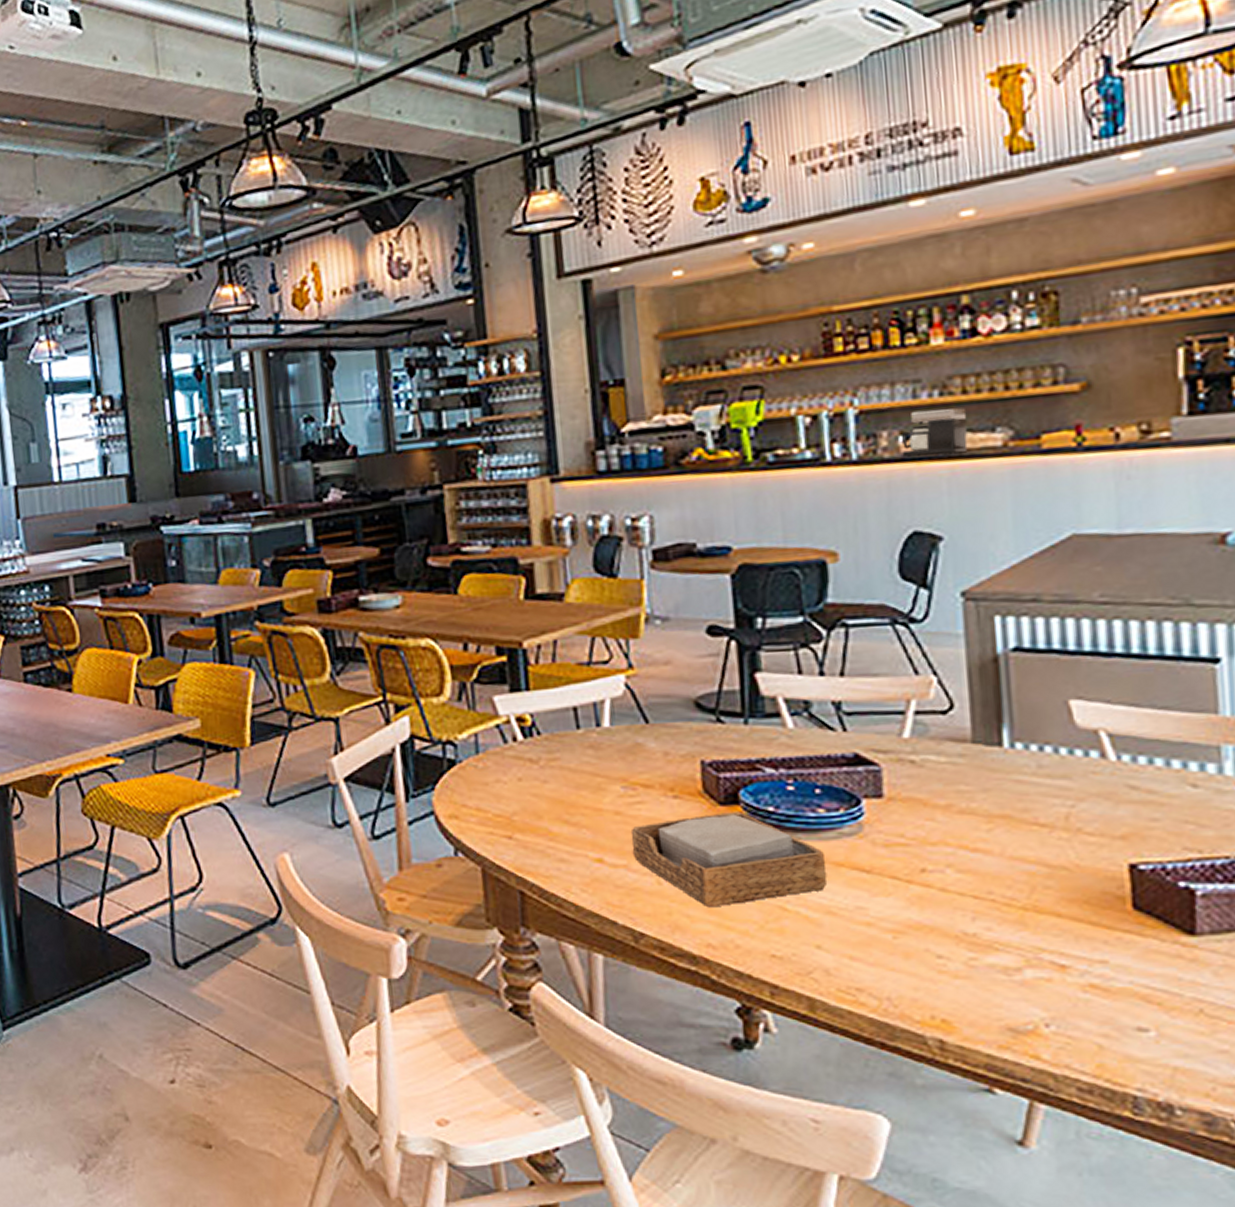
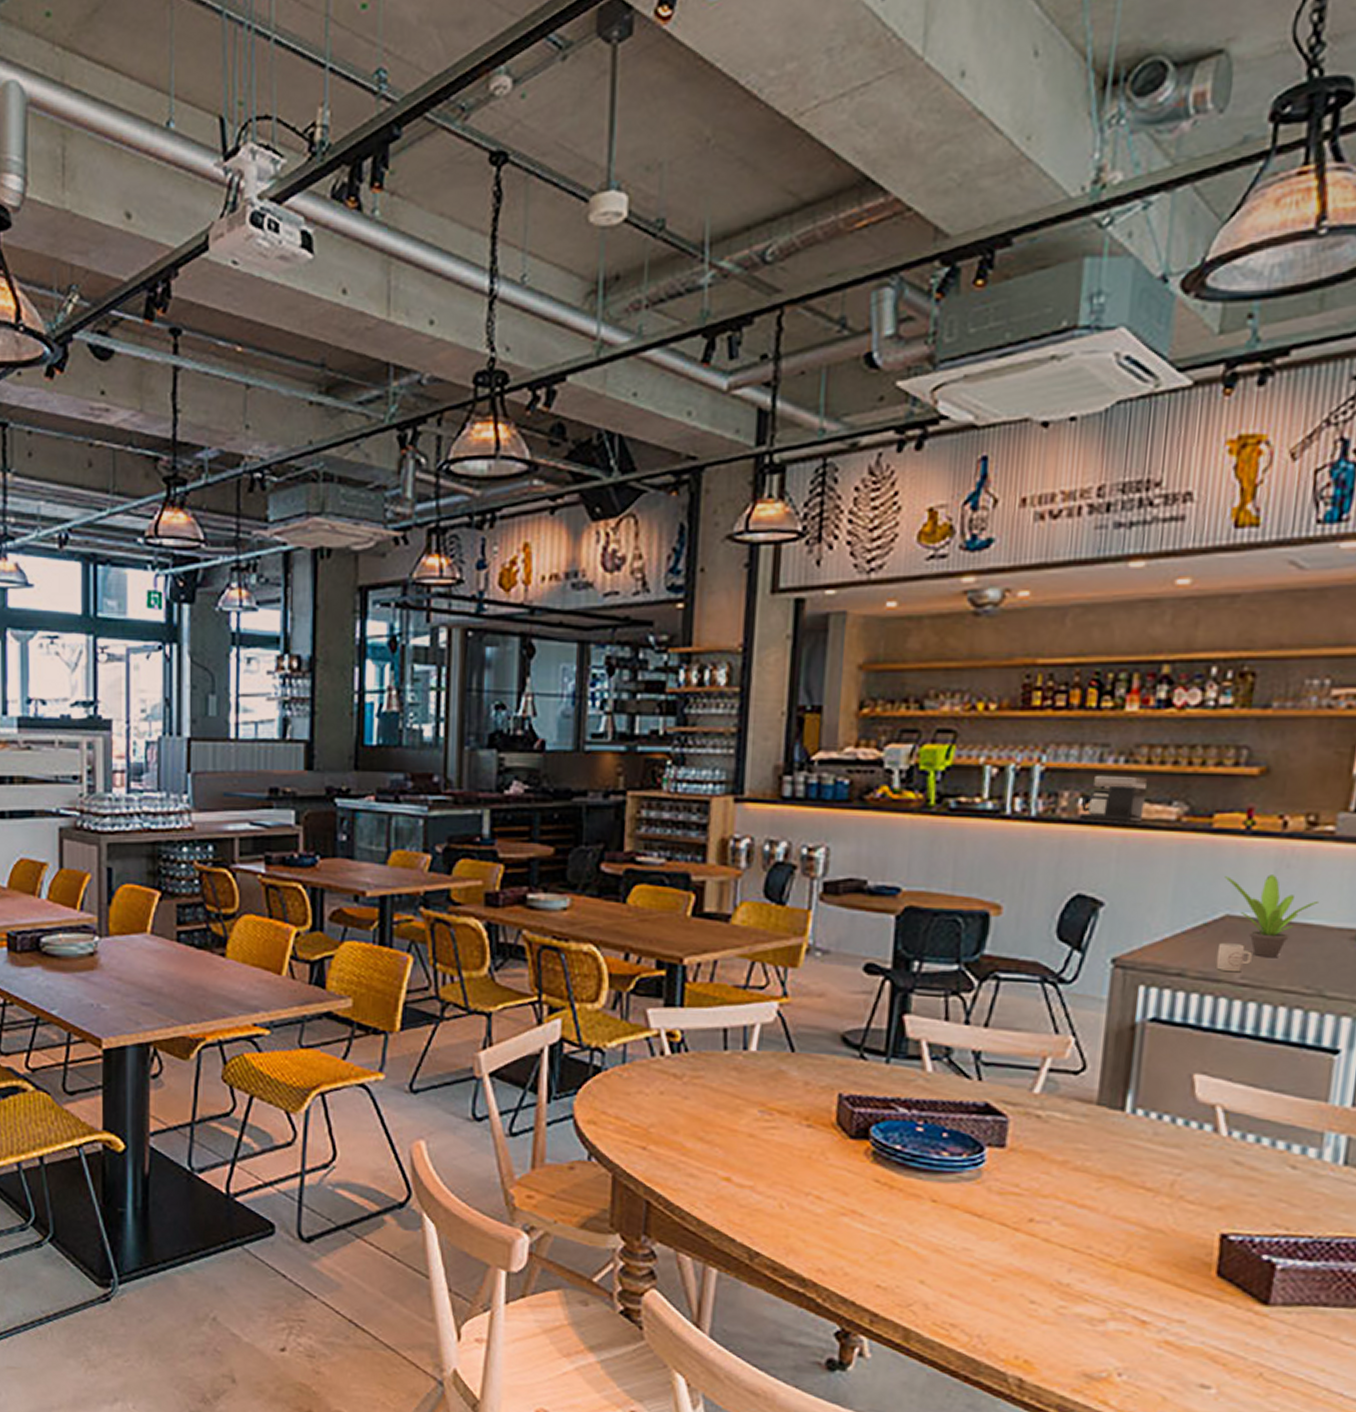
napkin holder: present [630,812,827,907] -> none [760,1146,942,1235]
potted plant: none [1064,488,1168,573] -> present [1225,874,1319,958]
mug: none [1069,561,1108,592] -> present [1215,942,1252,973]

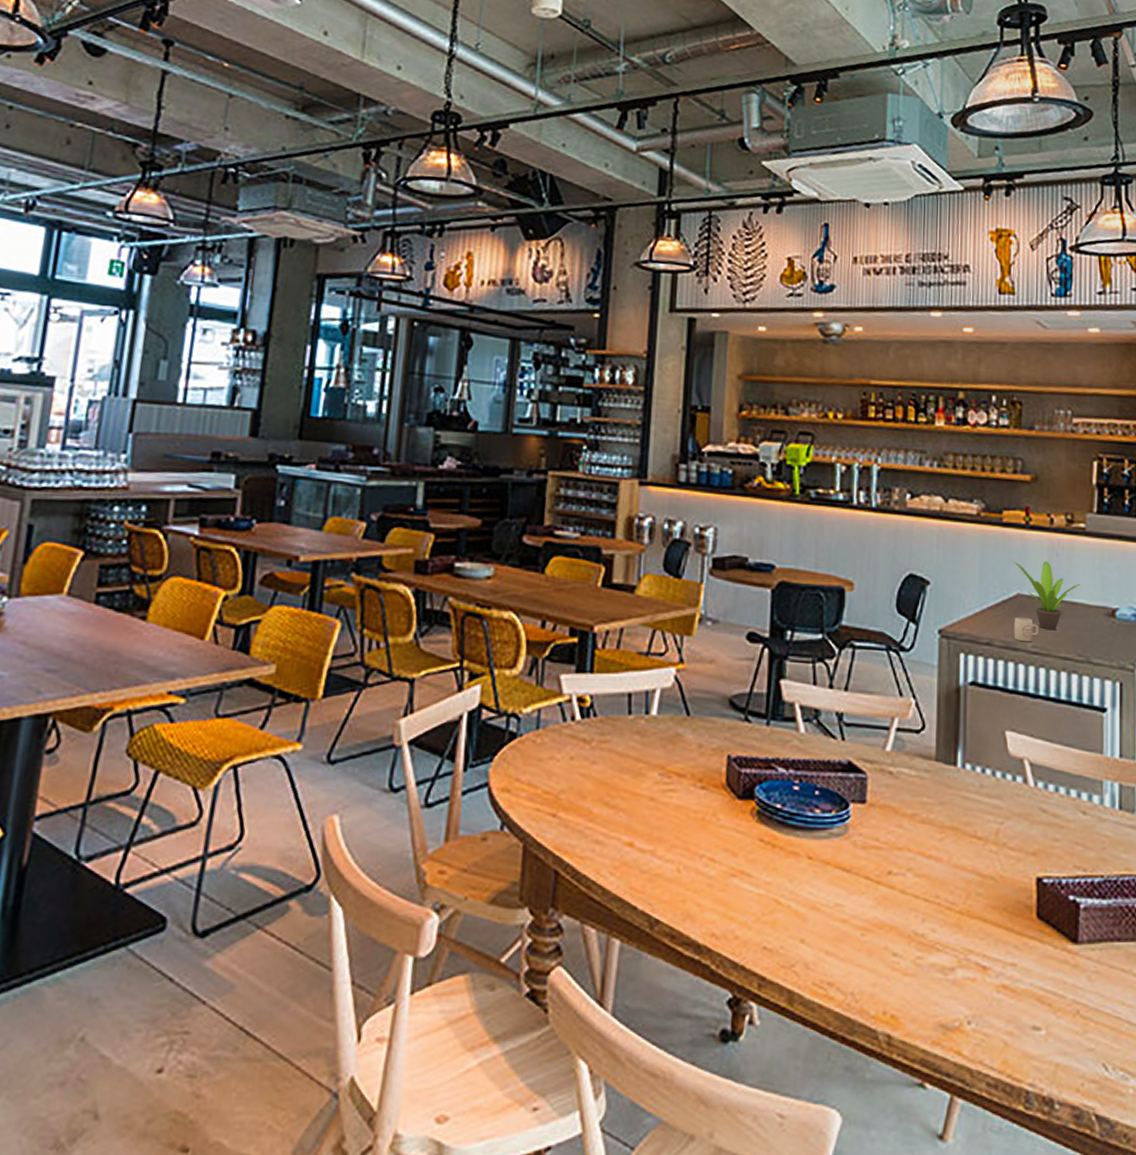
coffee maker: present [1079,775,1148,824] -> none [907,475,955,517]

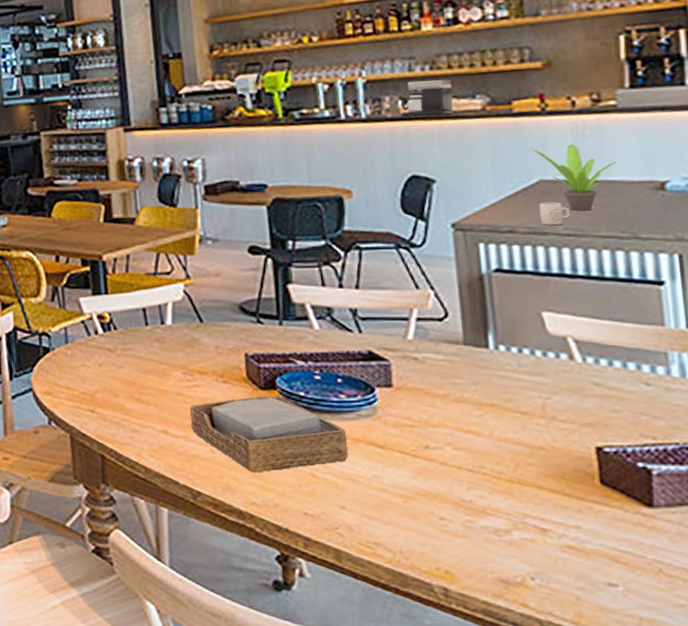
napkin holder: none [659,806,817,897] -> present [189,395,349,472]
coffee maker: none [907,475,955,517] -> present [401,79,454,117]

